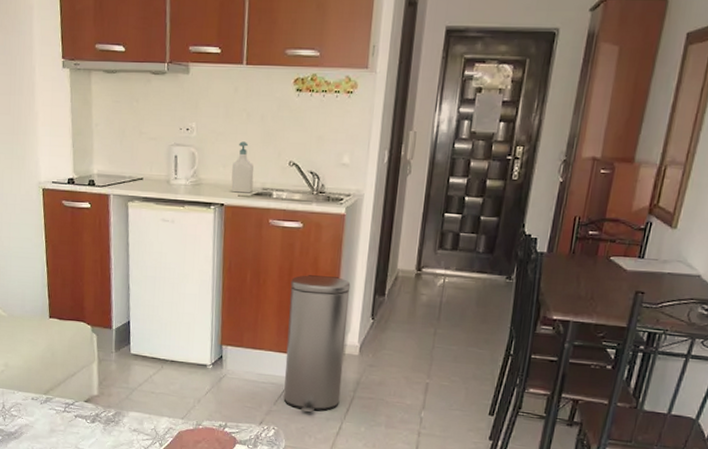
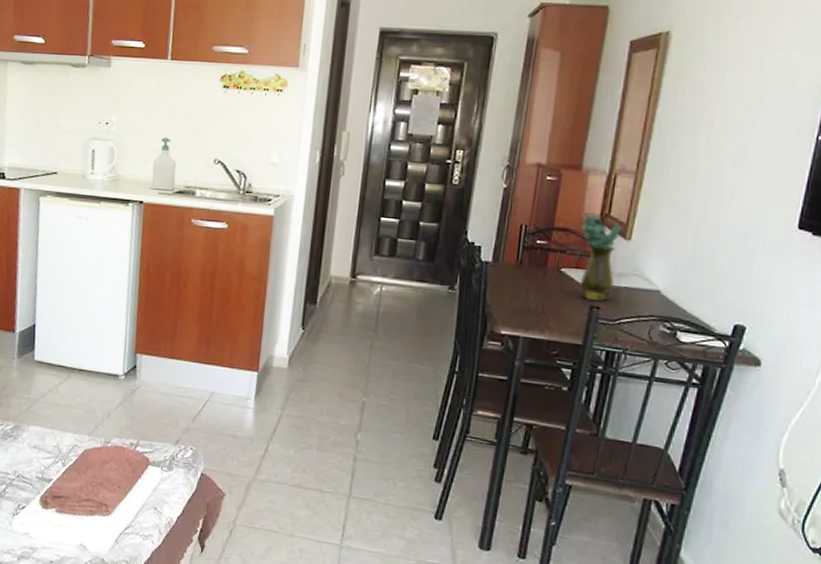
pedal bin: present [283,275,351,413] -> none [203,279,279,432]
vase: none [627,201,669,286] -> present [580,209,622,301]

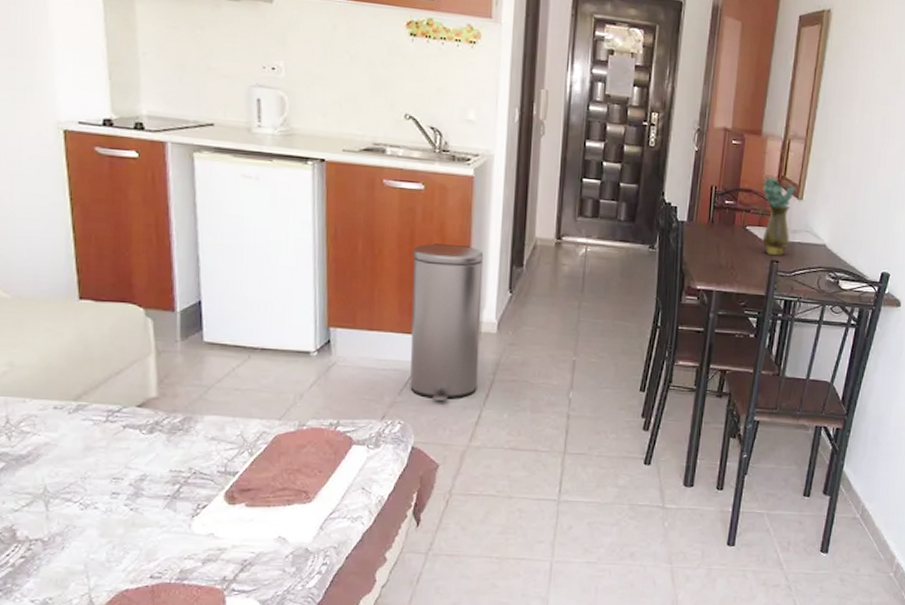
soap bottle: present [151,137,177,191] -> none [332,87,362,148]
pedal bin: none [203,279,279,432] -> present [410,243,484,402]

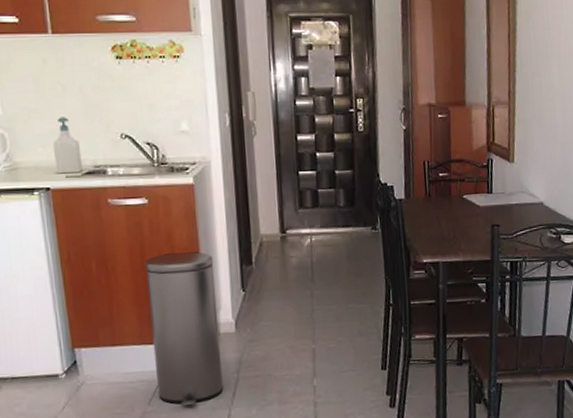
soap bottle: none [332,87,362,148] -> present [52,117,83,174]
vase: present [762,172,795,255] -> none [472,141,508,219]

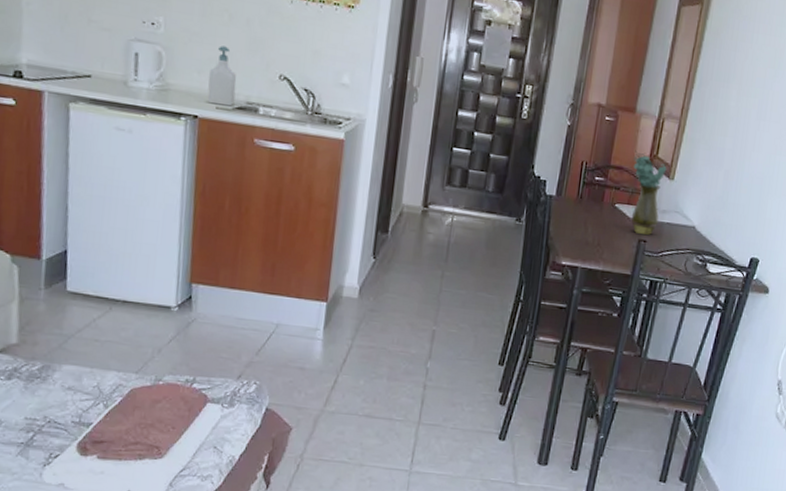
pedal bin: present [145,252,224,406] -> none [268,205,350,364]
vase: none [472,141,508,219] -> present [630,150,667,235]

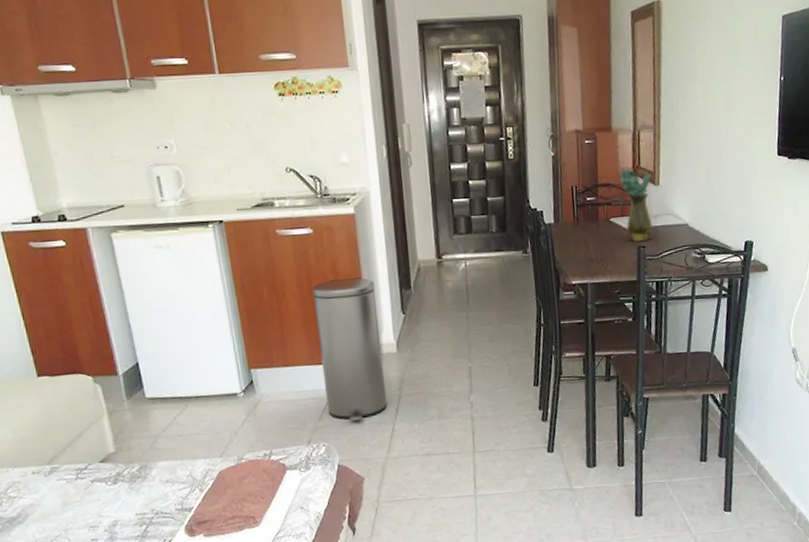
soap bottle: present [207,45,237,107] -> none [224,153,252,207]
pedal bin: none [268,205,350,364] -> present [312,278,387,421]

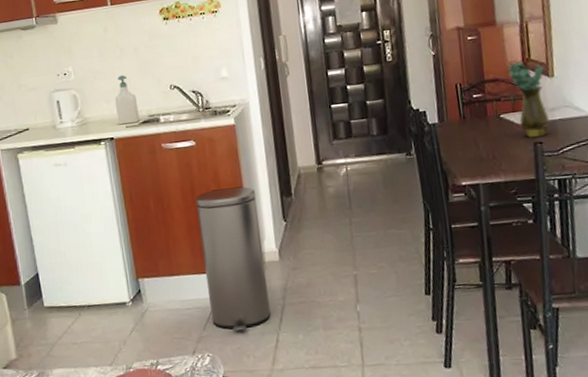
soap bottle: none [224,153,252,207] -> present [114,75,140,125]

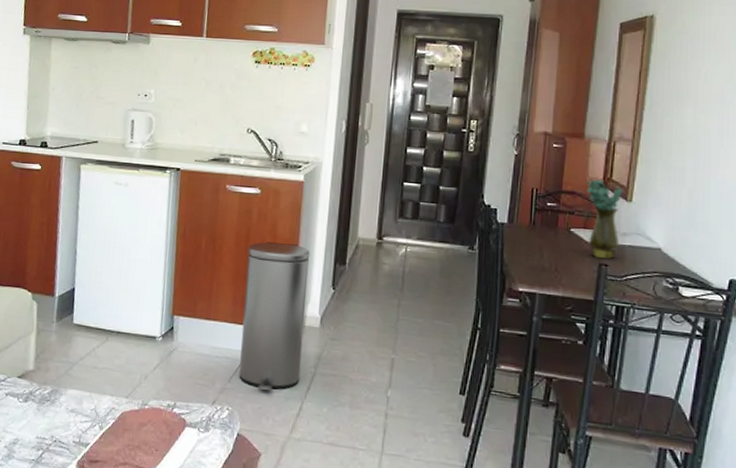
soap bottle: present [114,75,140,125] -> none [188,108,212,159]

